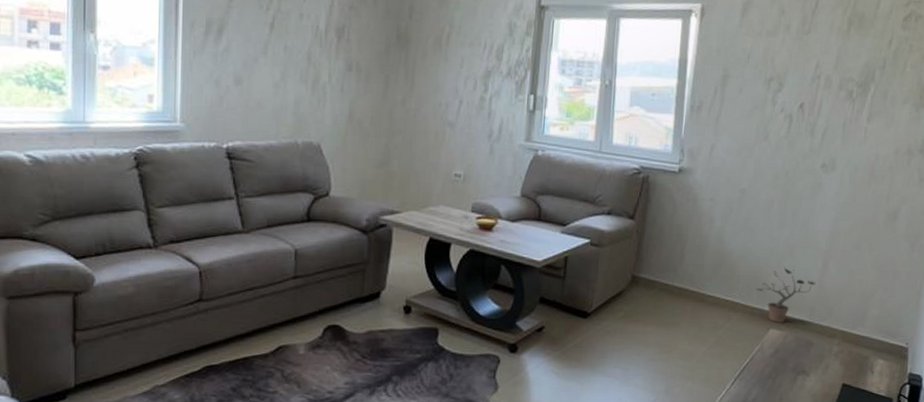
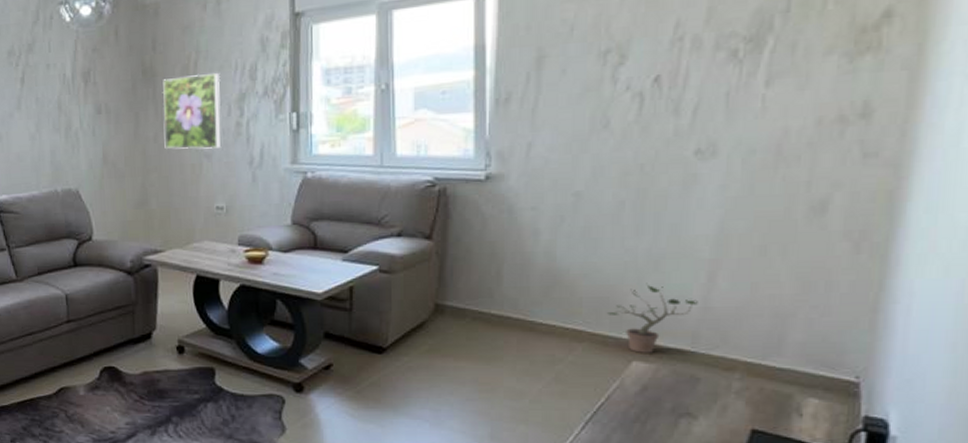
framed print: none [411,47,470,119] -> present [162,73,221,149]

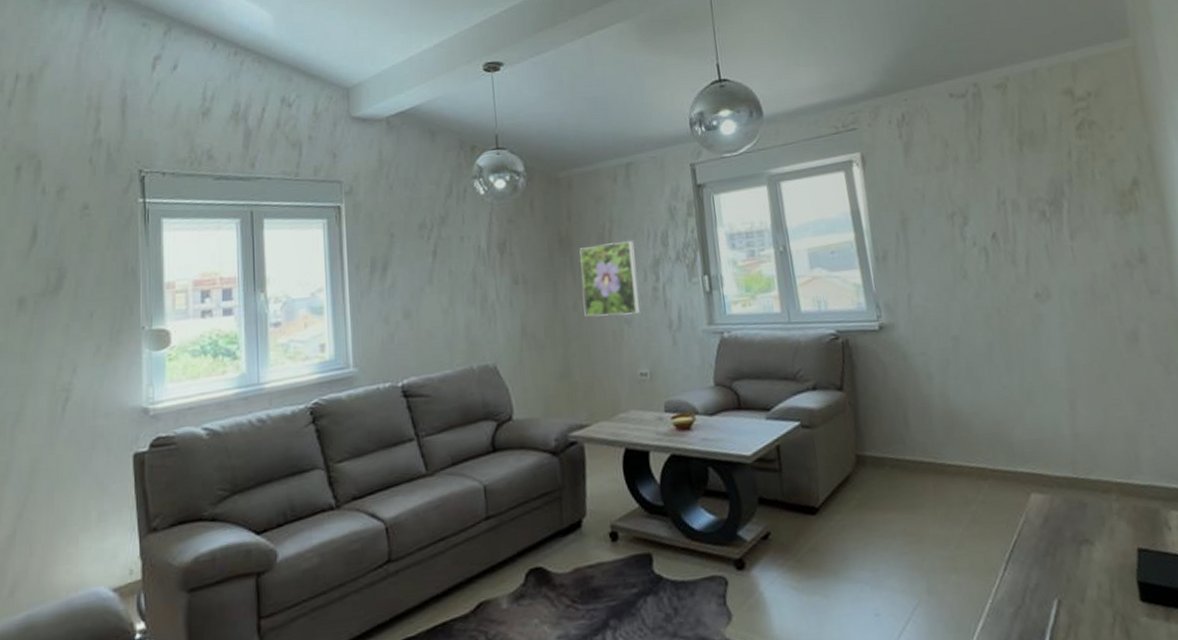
potted plant: present [608,282,698,353] -> none [1001,415,1069,485]

